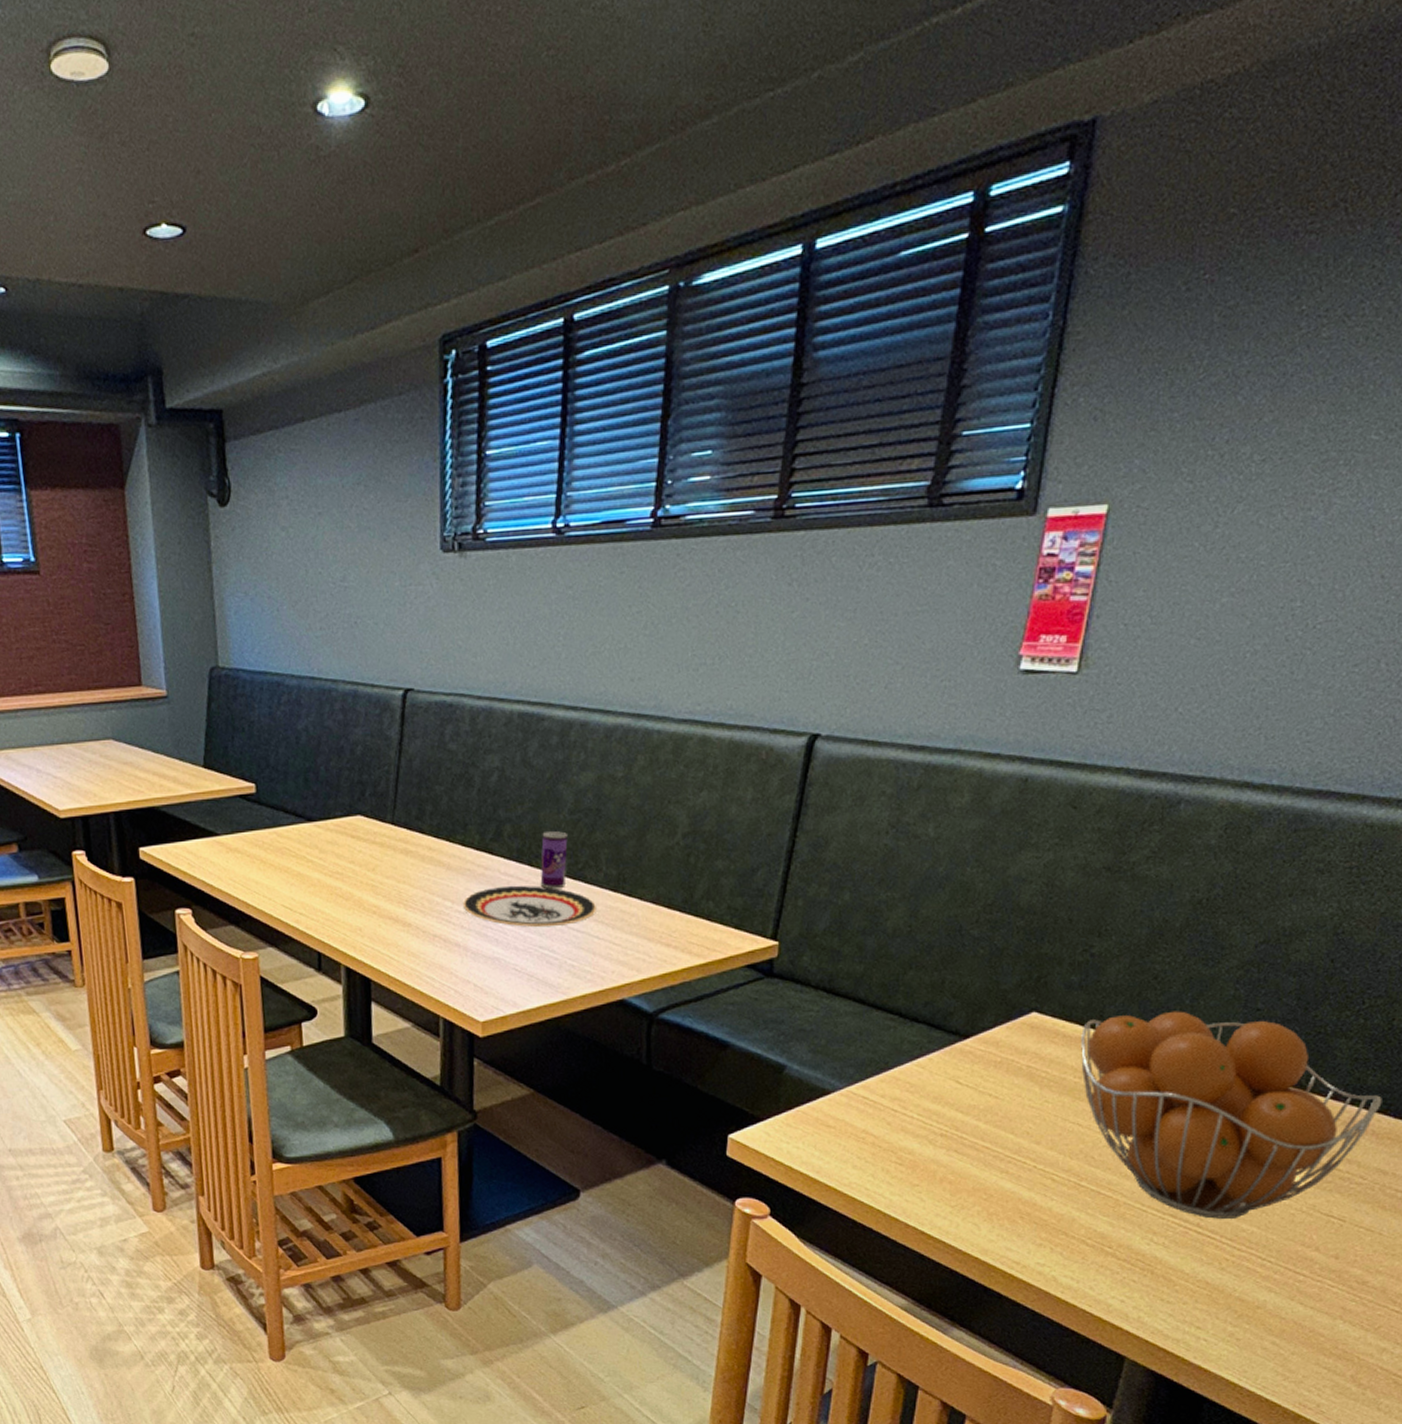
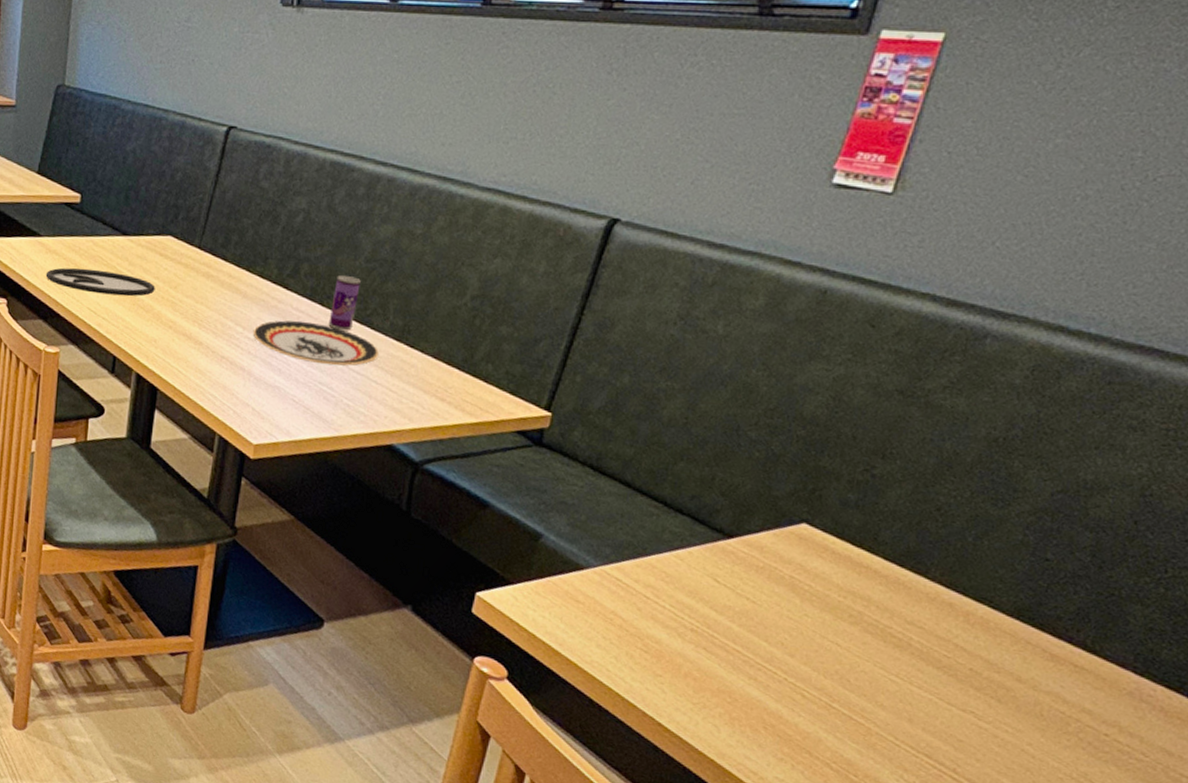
plate: none [230,862,352,888] -> present [45,267,155,297]
fruit basket: present [1081,1011,1382,1219] -> none [847,540,1176,771]

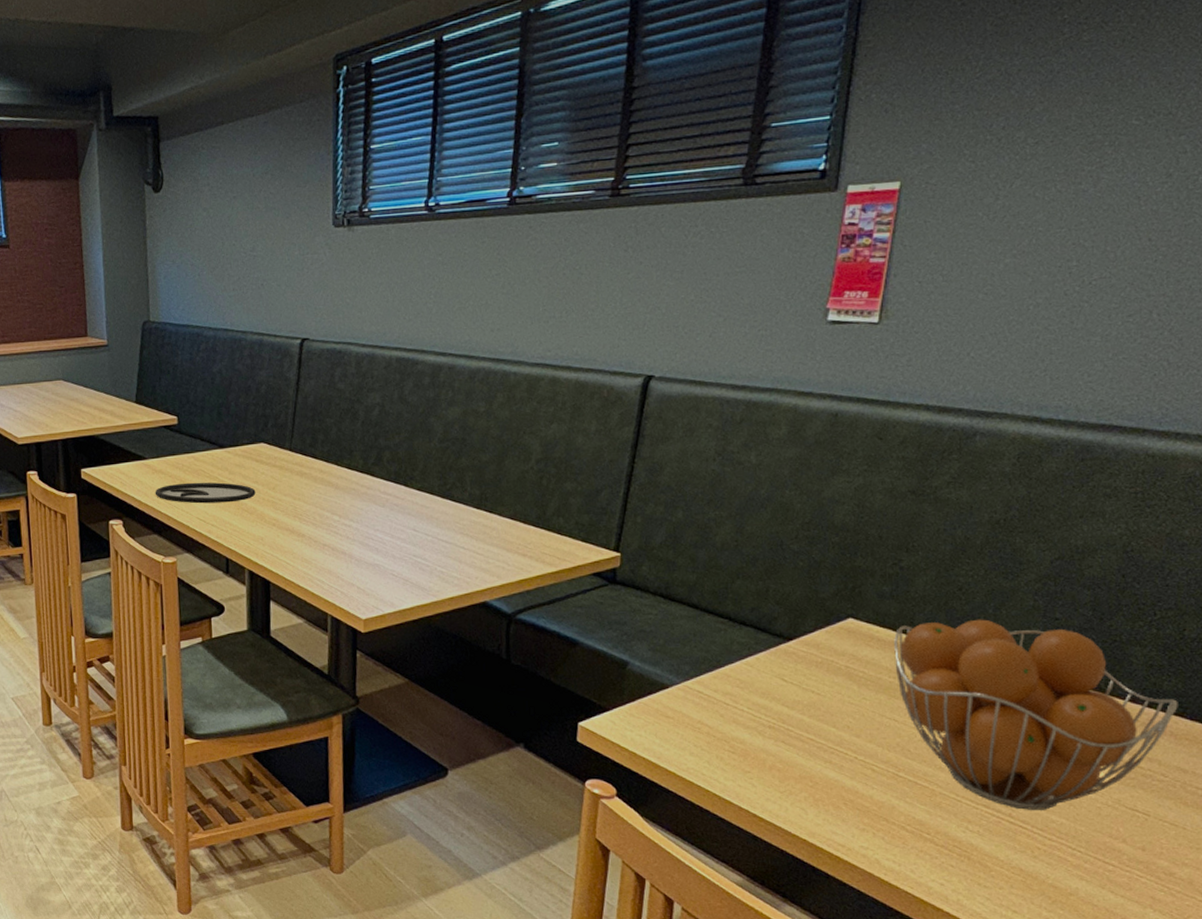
plate: present [252,320,380,366] -> none [348,503,463,539]
beverage can: present [328,275,361,331] -> none [414,457,438,506]
fruit basket: none [847,540,1176,771] -> present [894,619,1178,810]

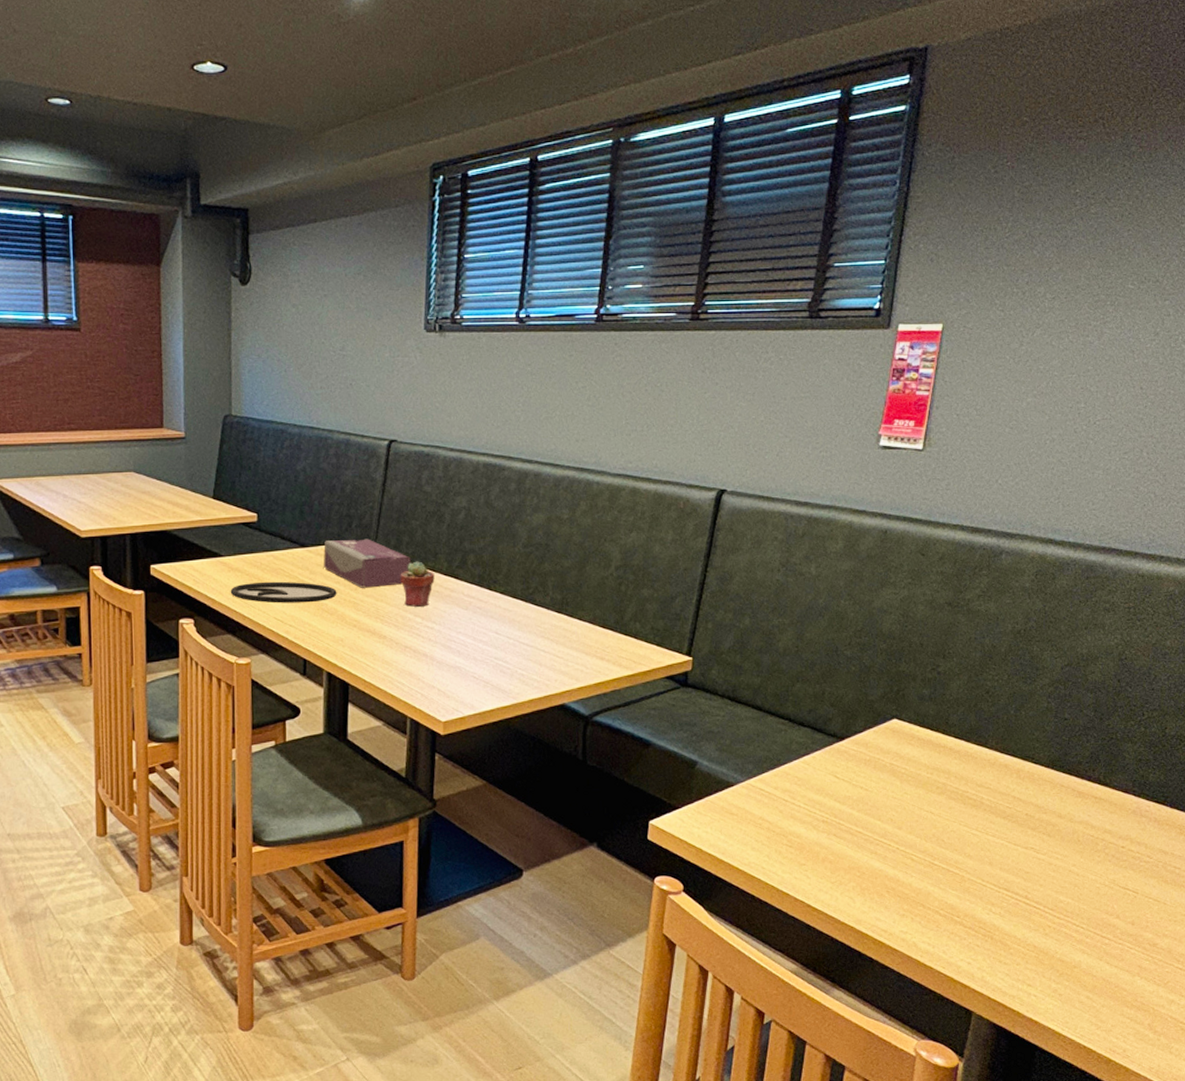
tissue box: none [241,438,327,487] -> present [323,539,411,588]
potted succulent: none [316,459,351,505] -> present [400,561,435,607]
fruit basket: present [894,619,1178,810] -> none [932,719,1161,892]

